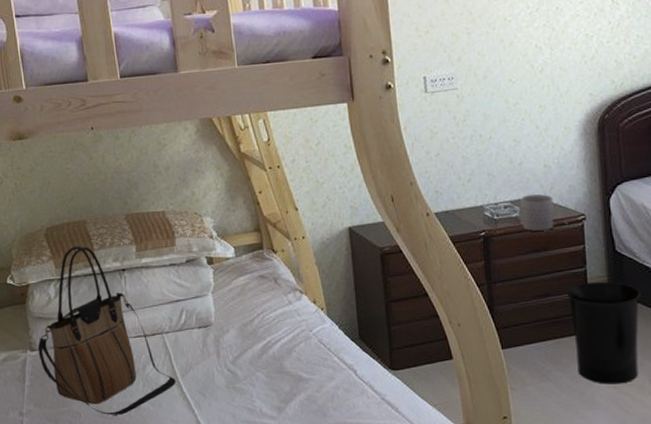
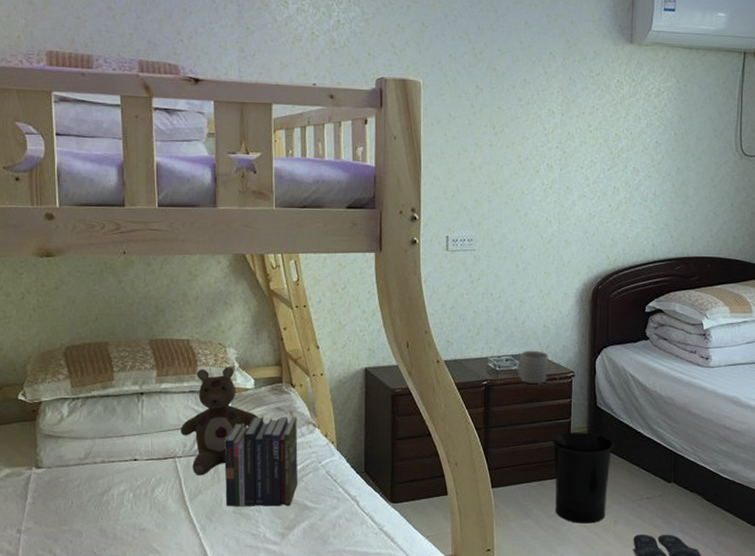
tote bag: present [37,246,176,415] -> none [44,367,183,536]
stuffed bear: none [165,236,243,351] -> present [180,367,259,476]
books: none [210,283,290,382] -> present [224,416,298,507]

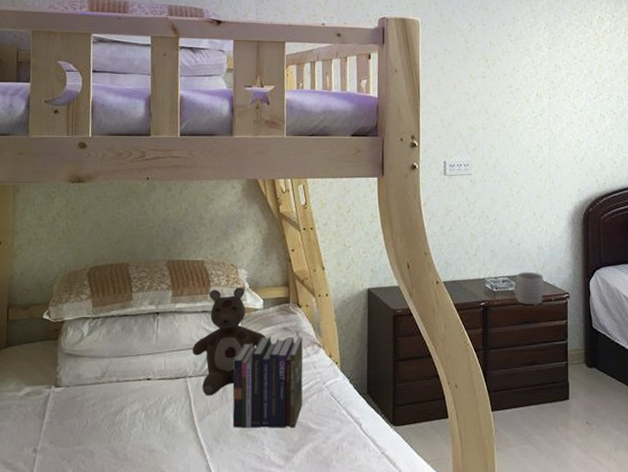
waste bin: present [551,432,614,524] -> none [549,353,612,450]

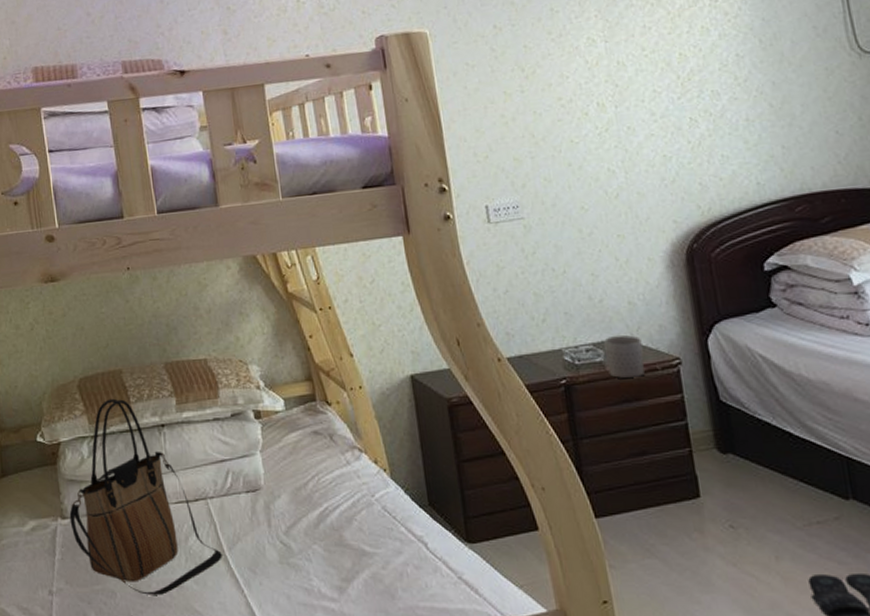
tote bag: none [62,287,192,457] -> present [69,398,222,595]
stuffed bear: present [192,287,267,396] -> none [208,387,295,519]
books: present [232,336,303,429] -> none [259,440,350,556]

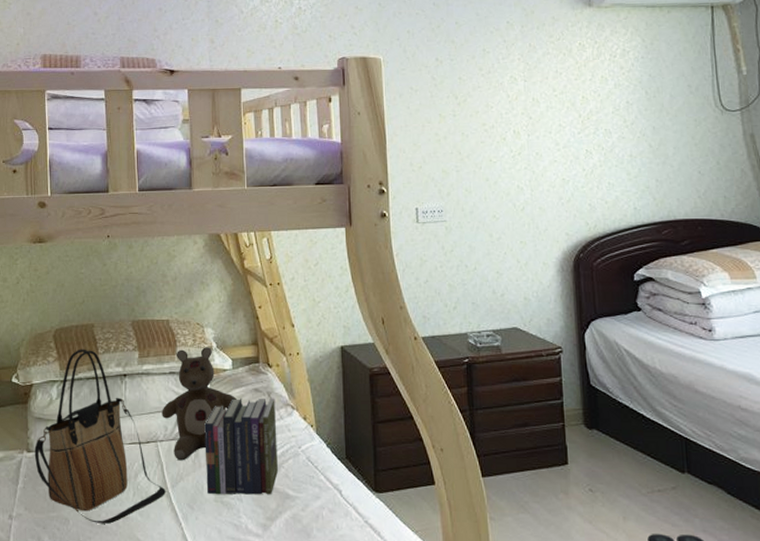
stuffed bear: none [208,387,295,519] -> present [162,347,238,461]
books: none [259,440,350,556] -> present [204,397,278,495]
mug: present [604,335,646,379] -> none [502,325,533,362]

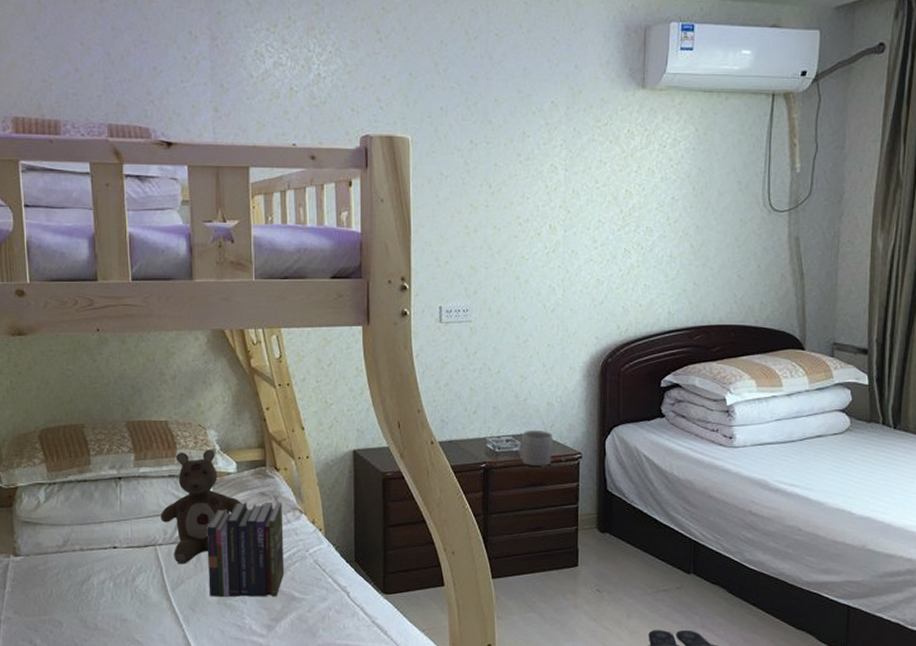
tote bag: present [34,349,166,524] -> none [22,450,165,626]
mug: none [502,325,533,362] -> present [522,431,553,467]

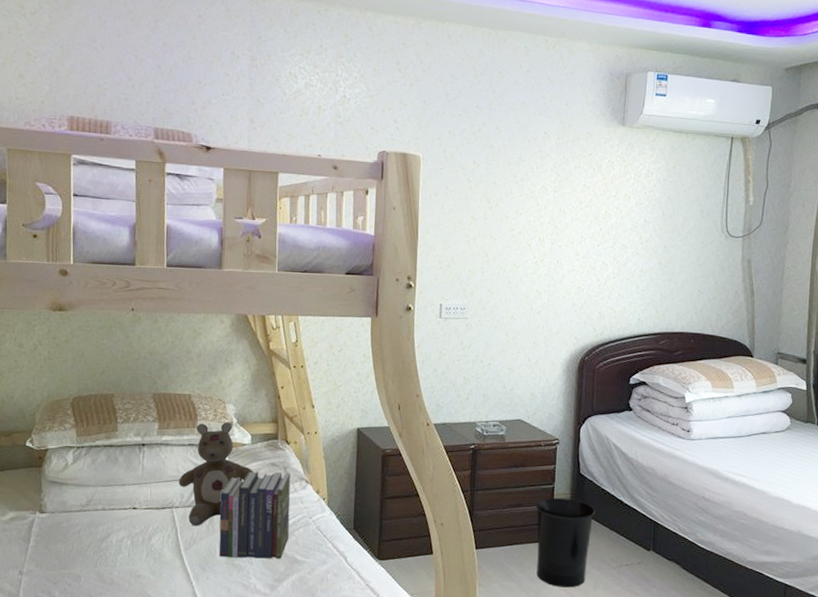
mug: present [522,431,553,467] -> none [506,417,535,450]
waste bin: none [557,518,627,618] -> present [535,497,596,588]

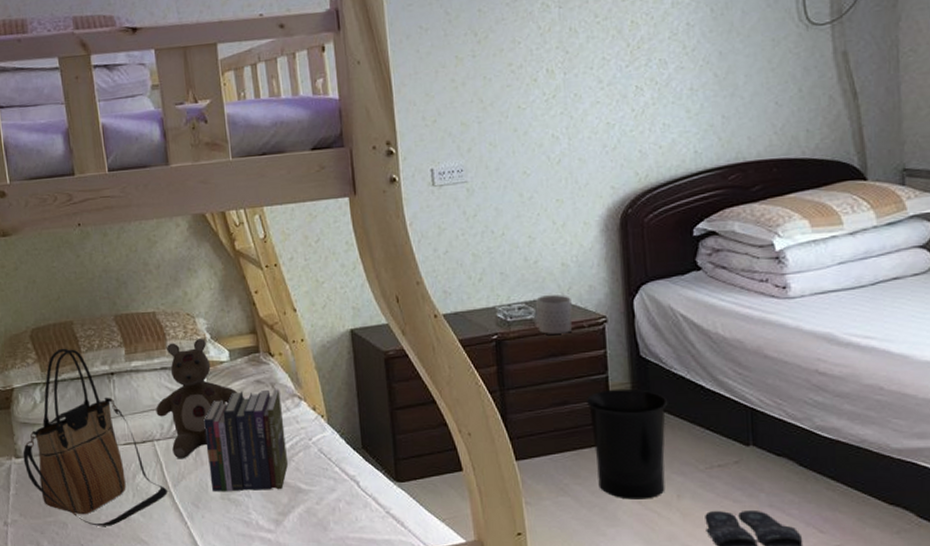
tote bag: none [47,417,179,581] -> present [23,348,167,526]
mug: none [506,417,535,450] -> present [536,295,573,335]

